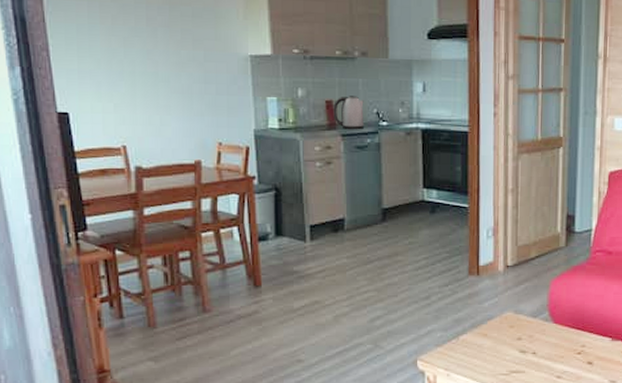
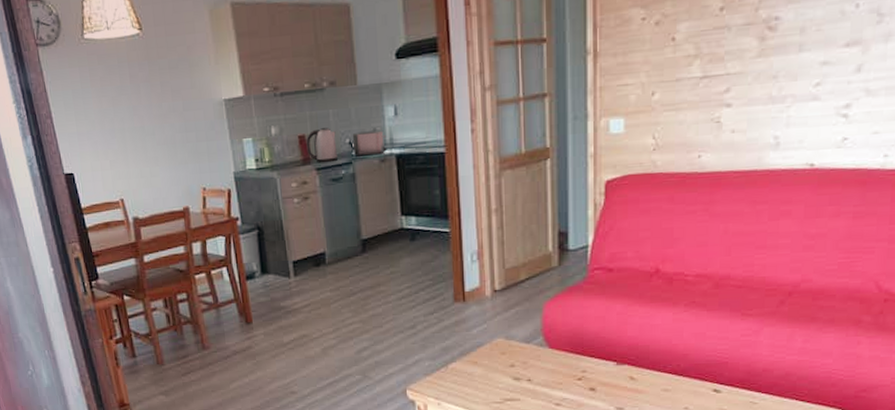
toaster: none [381,103,412,128] -> present [353,130,386,157]

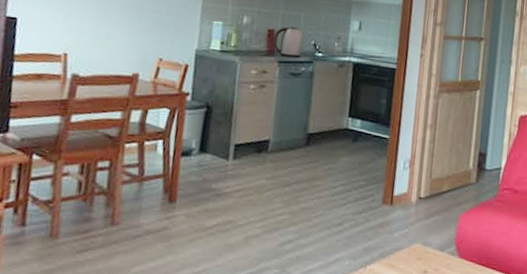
toaster: present [353,130,386,157] -> none [316,36,347,60]

